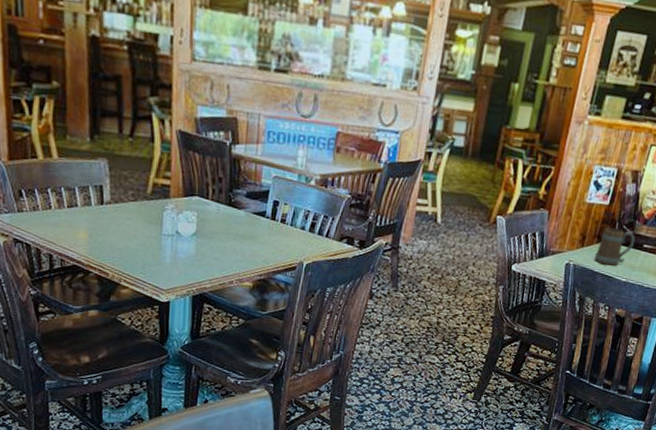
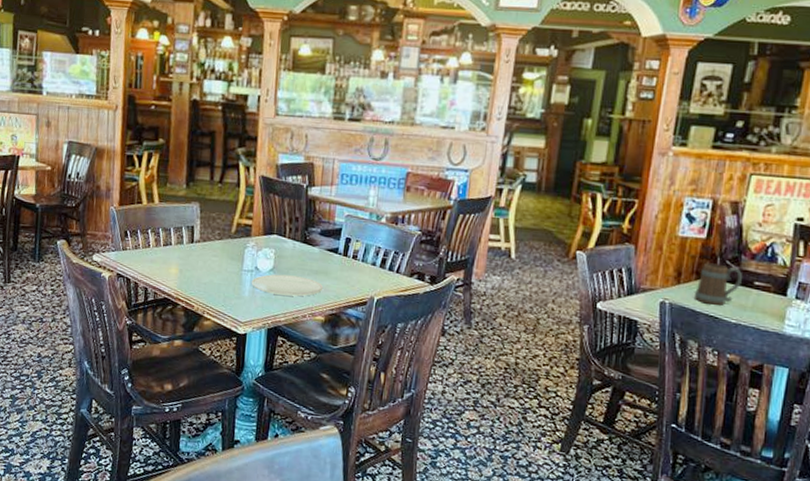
plate: none [172,238,251,262] -> present [251,274,324,297]

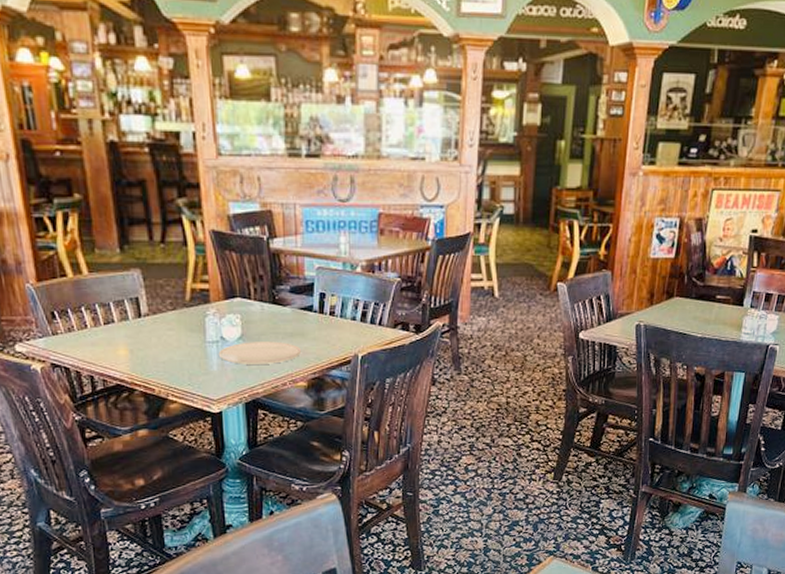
beer mug: present [695,263,742,306] -> none [666,282,706,322]

